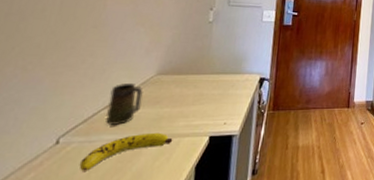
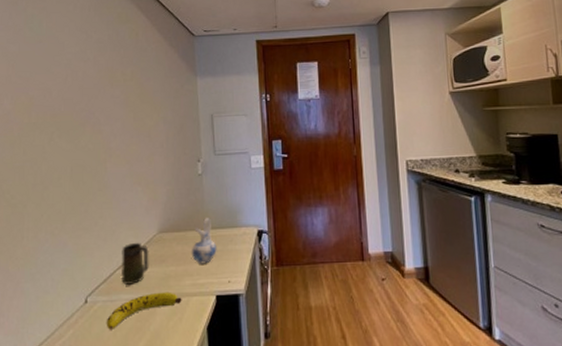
ceramic pitcher: none [189,63,218,107] -> present [191,218,217,264]

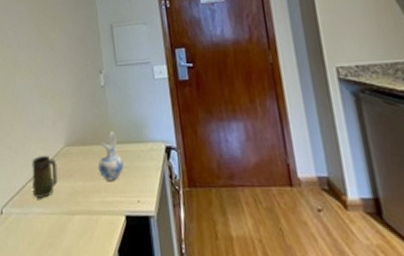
fruit: present [106,291,182,330] -> none [20,208,91,243]

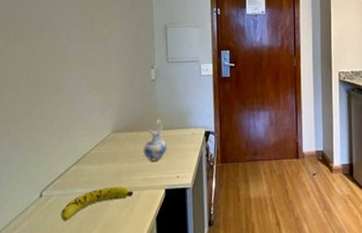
fruit: none [20,208,91,243] -> present [60,186,134,221]
mug: present [32,155,58,198] -> none [76,141,103,180]

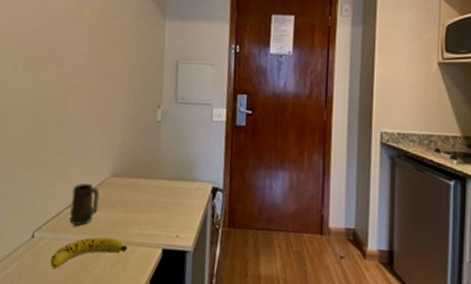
mug: none [76,141,103,180] -> present [69,183,100,226]
ceramic pitcher: present [143,120,167,161] -> none [141,167,169,215]

